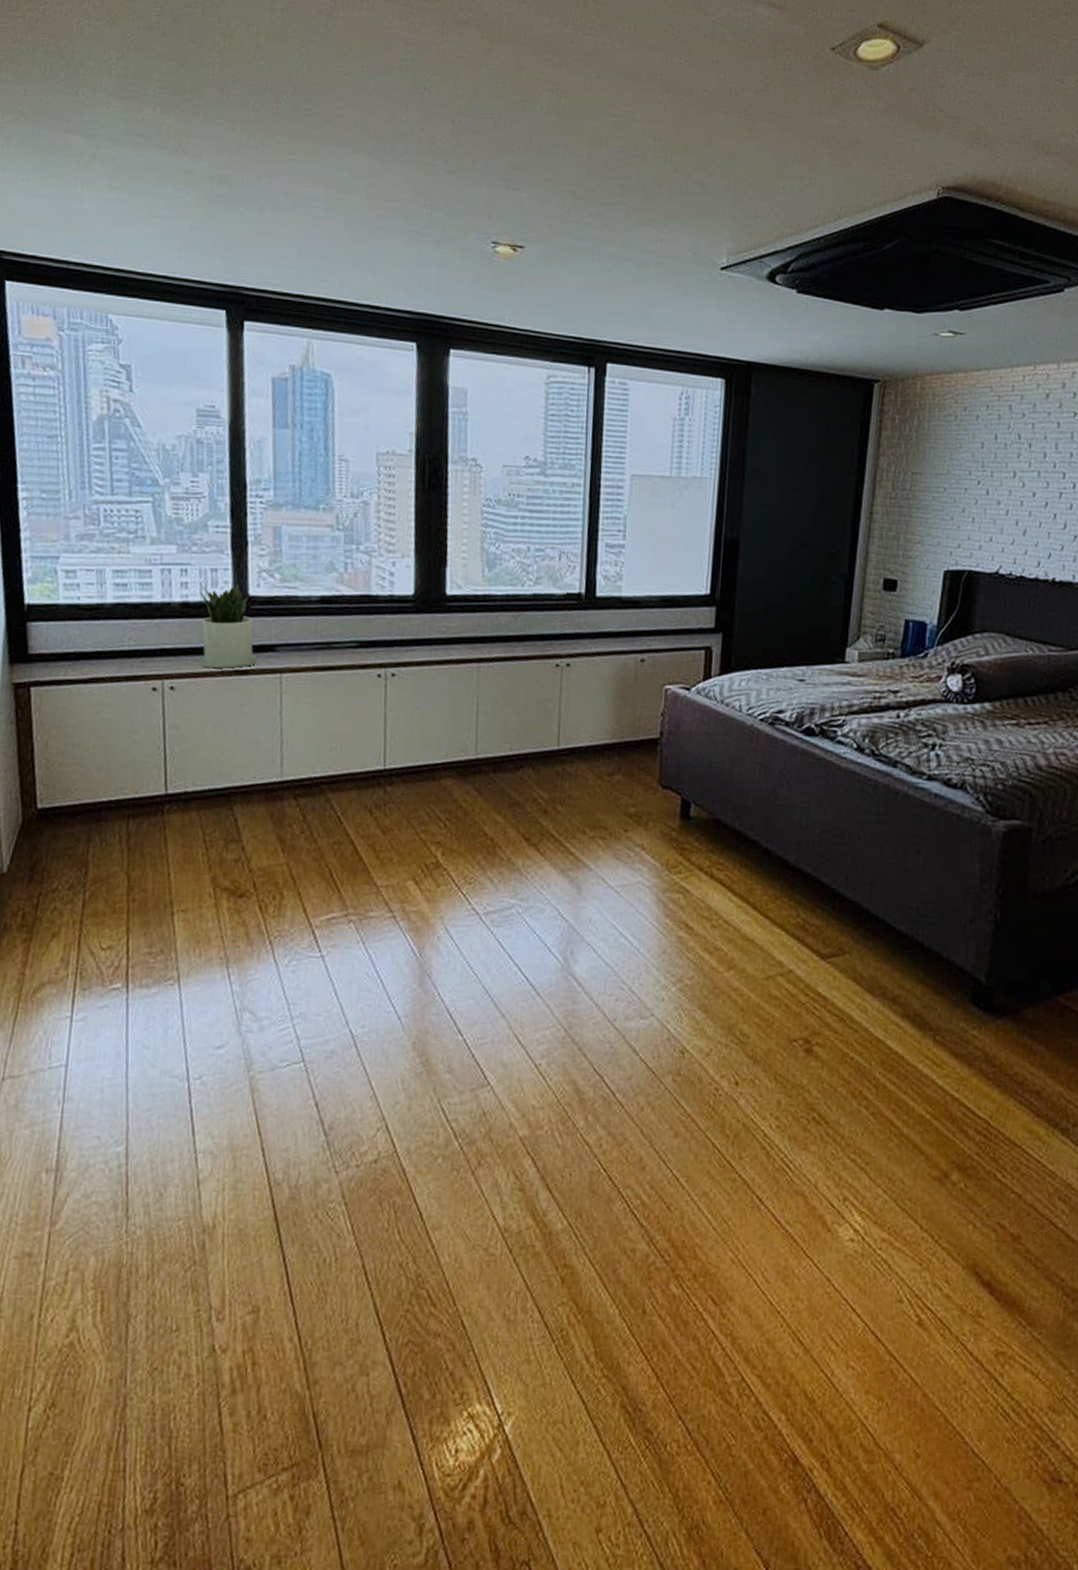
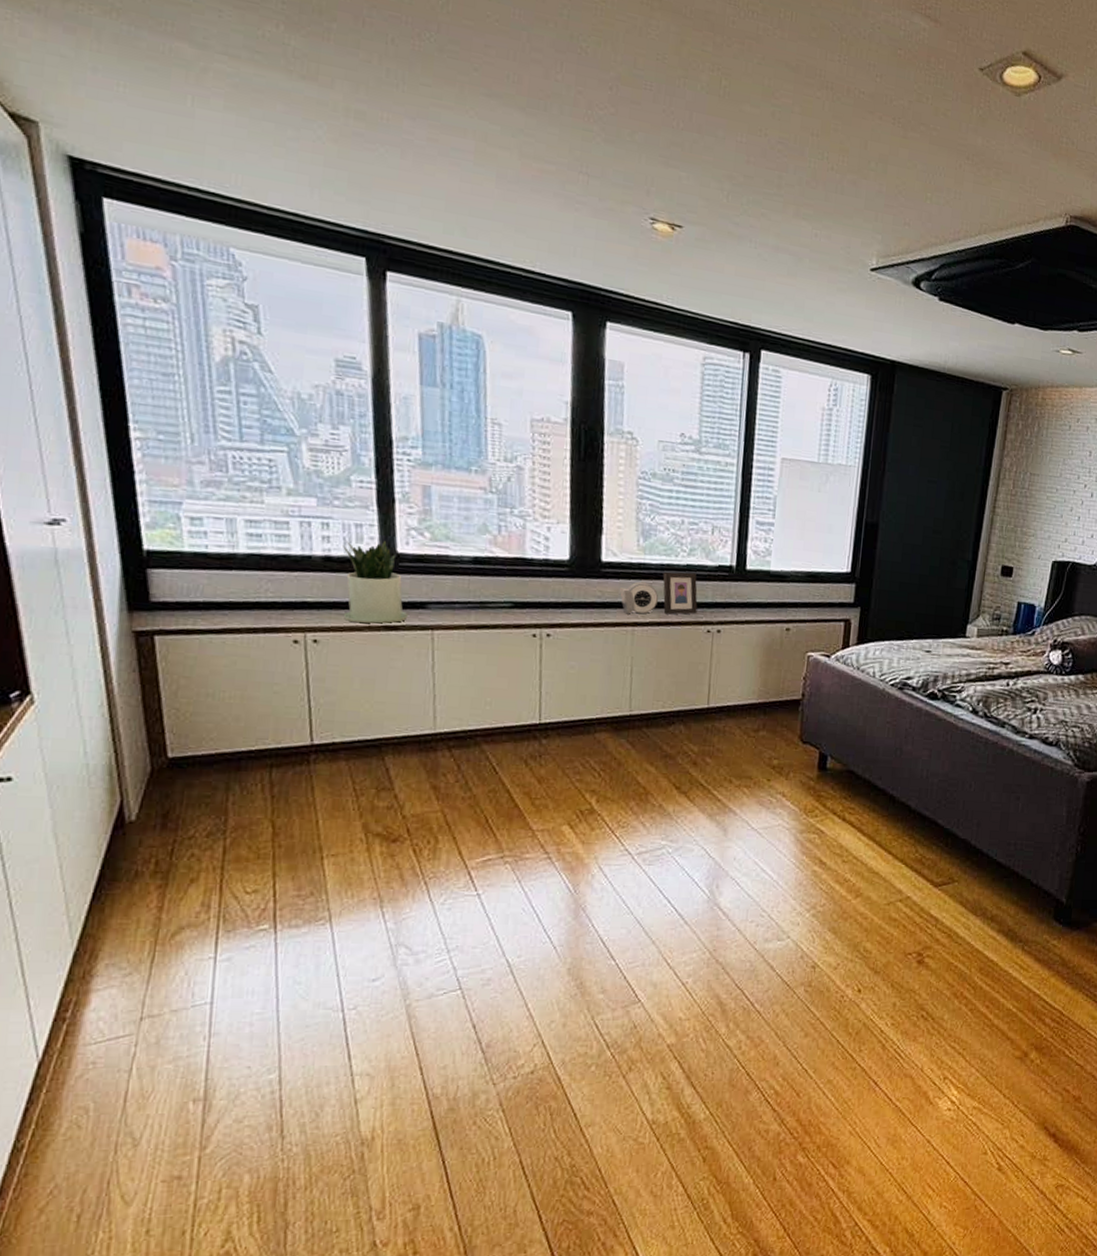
alarm clock: none [465,614,504,650] -> present [620,581,658,615]
picture frame: none [508,602,546,649] -> present [662,572,698,615]

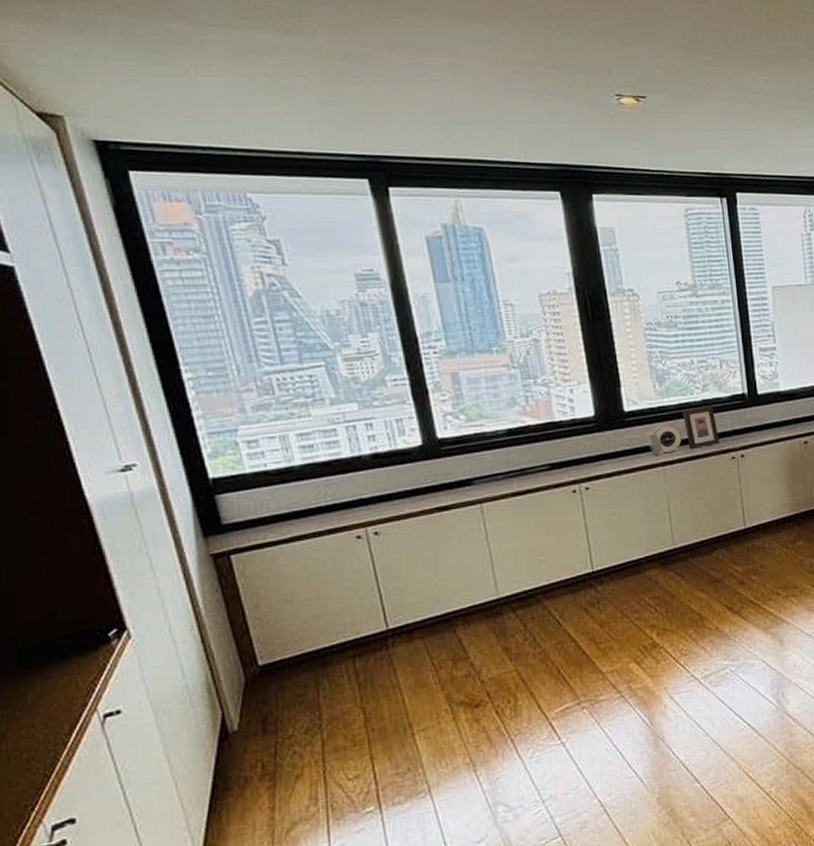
planter: present [343,541,408,625] -> none [388,430,457,510]

